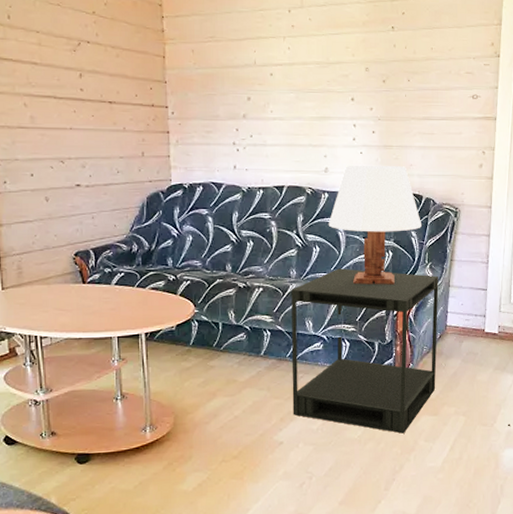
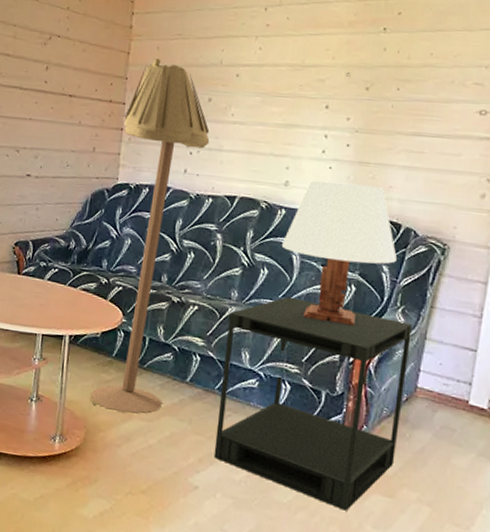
floor lamp: none [169,61,254,394] -> present [90,58,210,415]

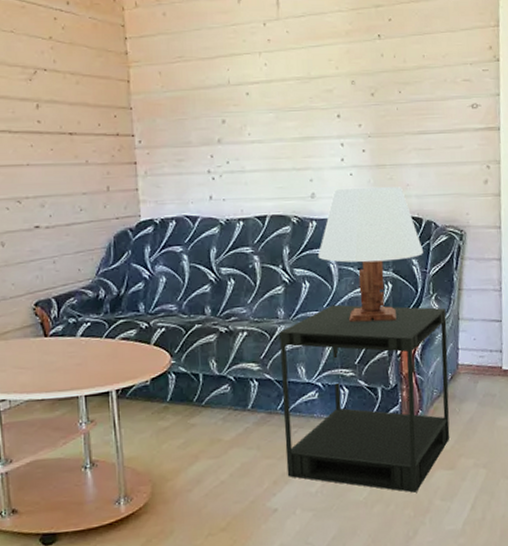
floor lamp: present [90,58,210,415] -> none [136,84,231,458]

